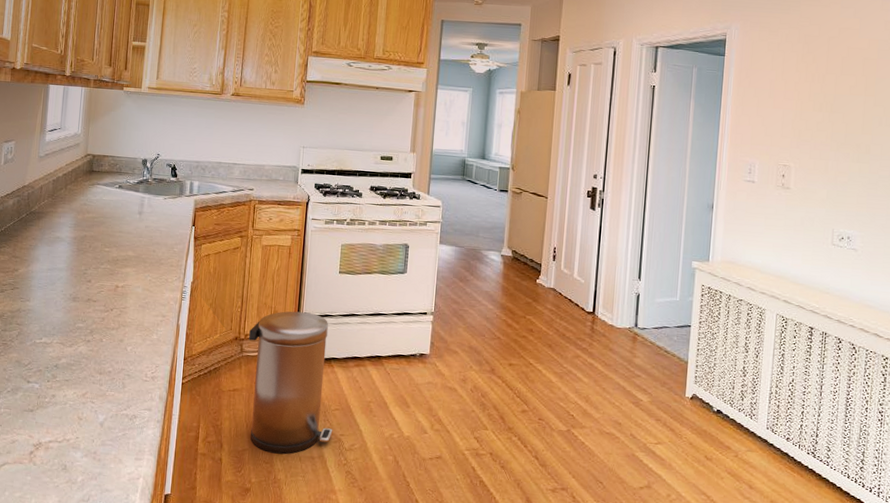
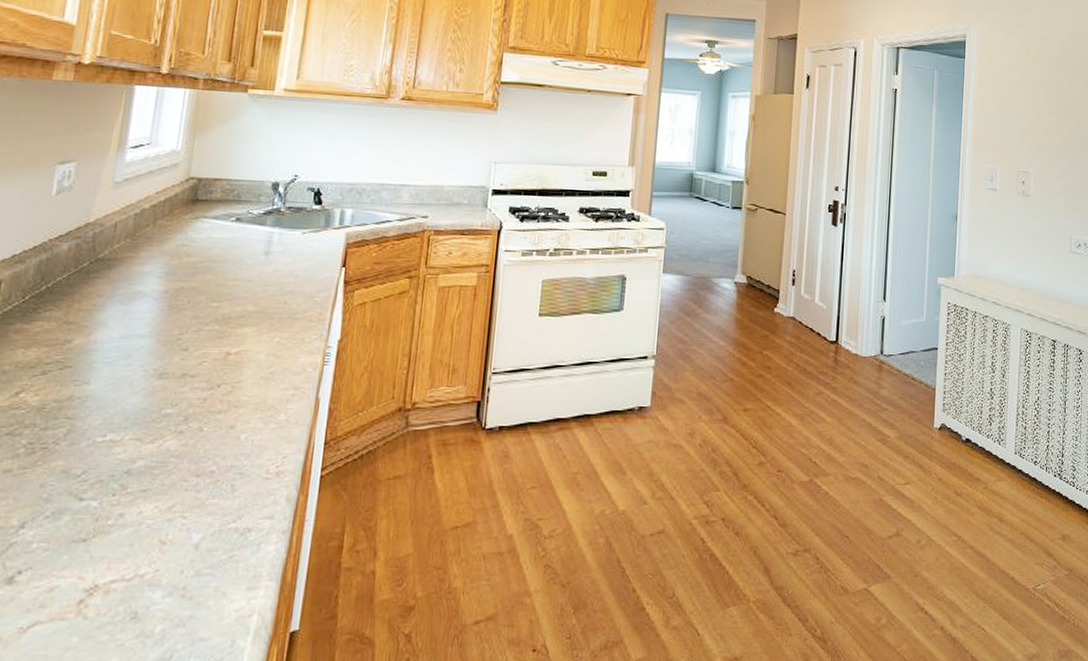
pedal bin: present [249,311,333,454] -> none [417,367,528,555]

